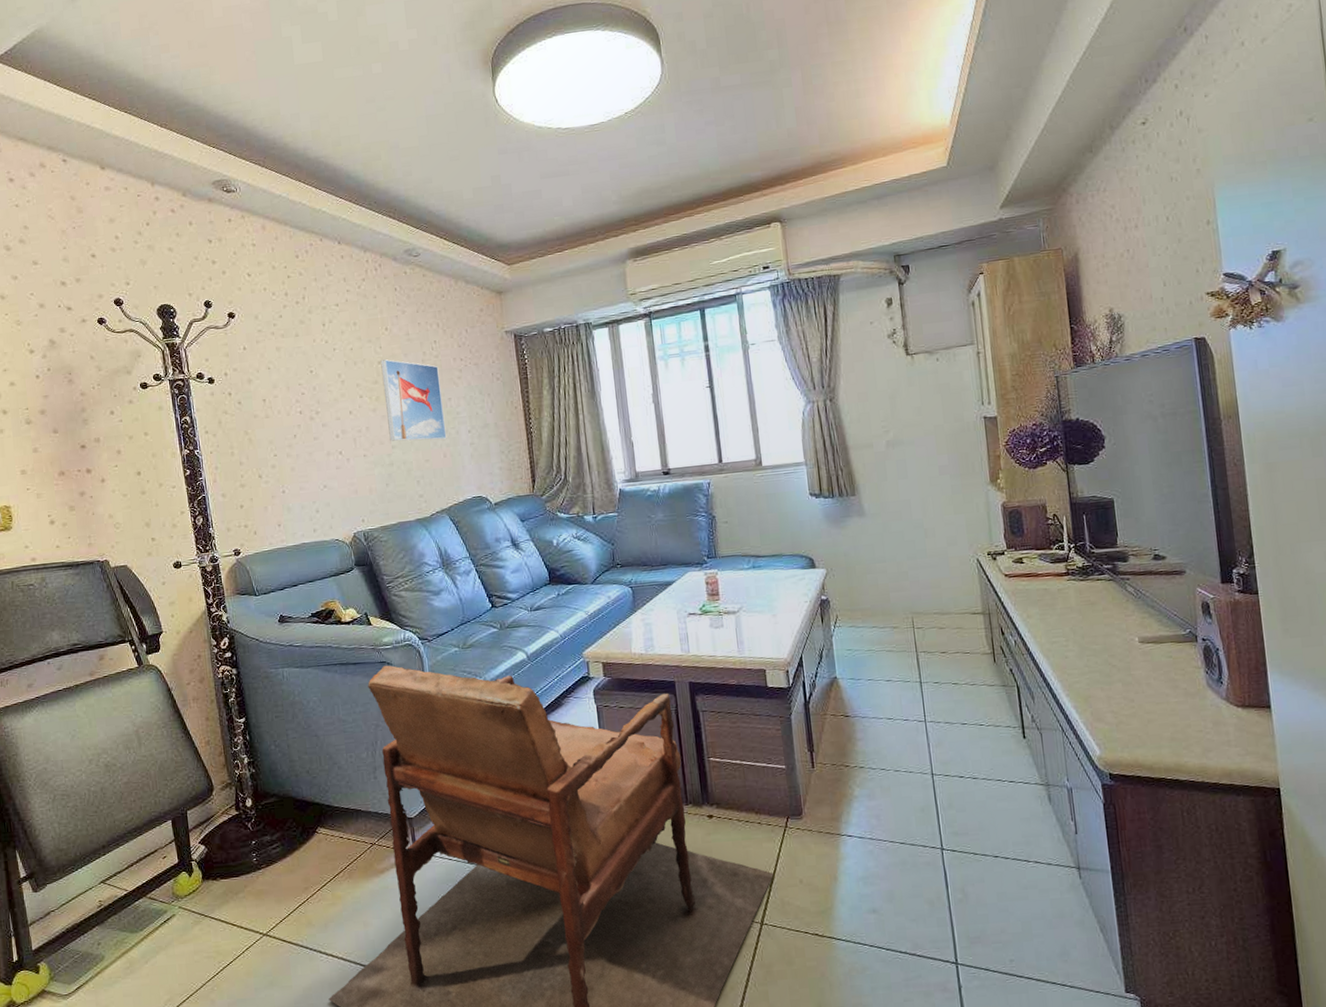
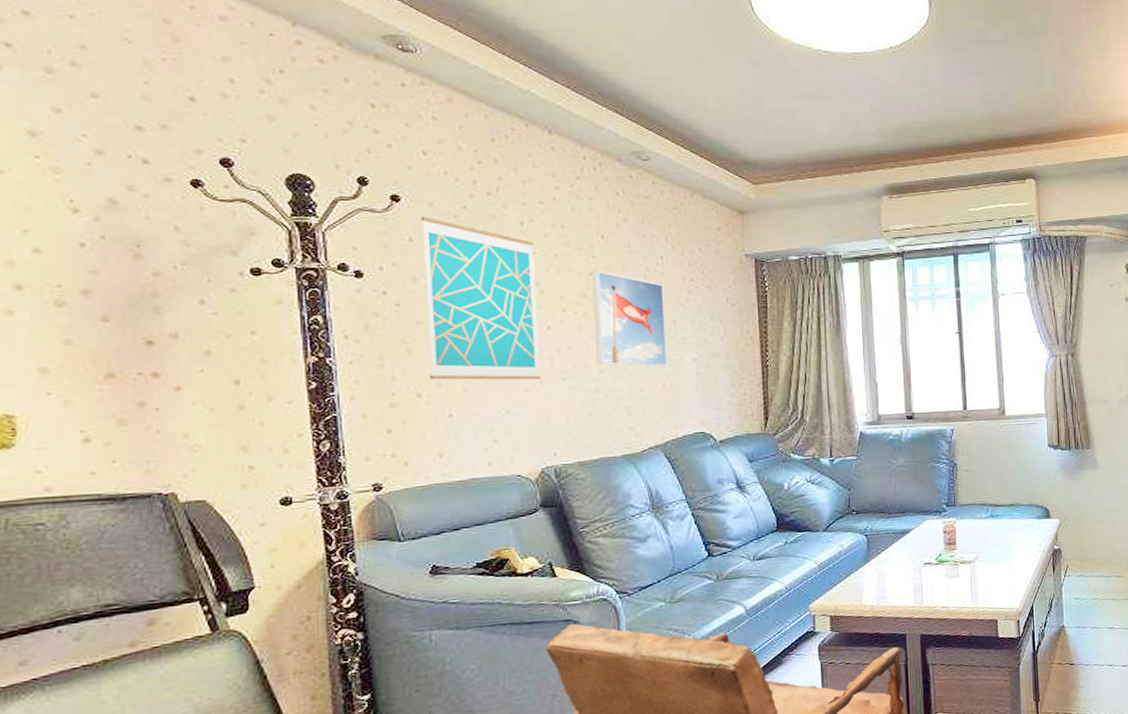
wall art: none [250,327,348,463] -> present [420,216,541,380]

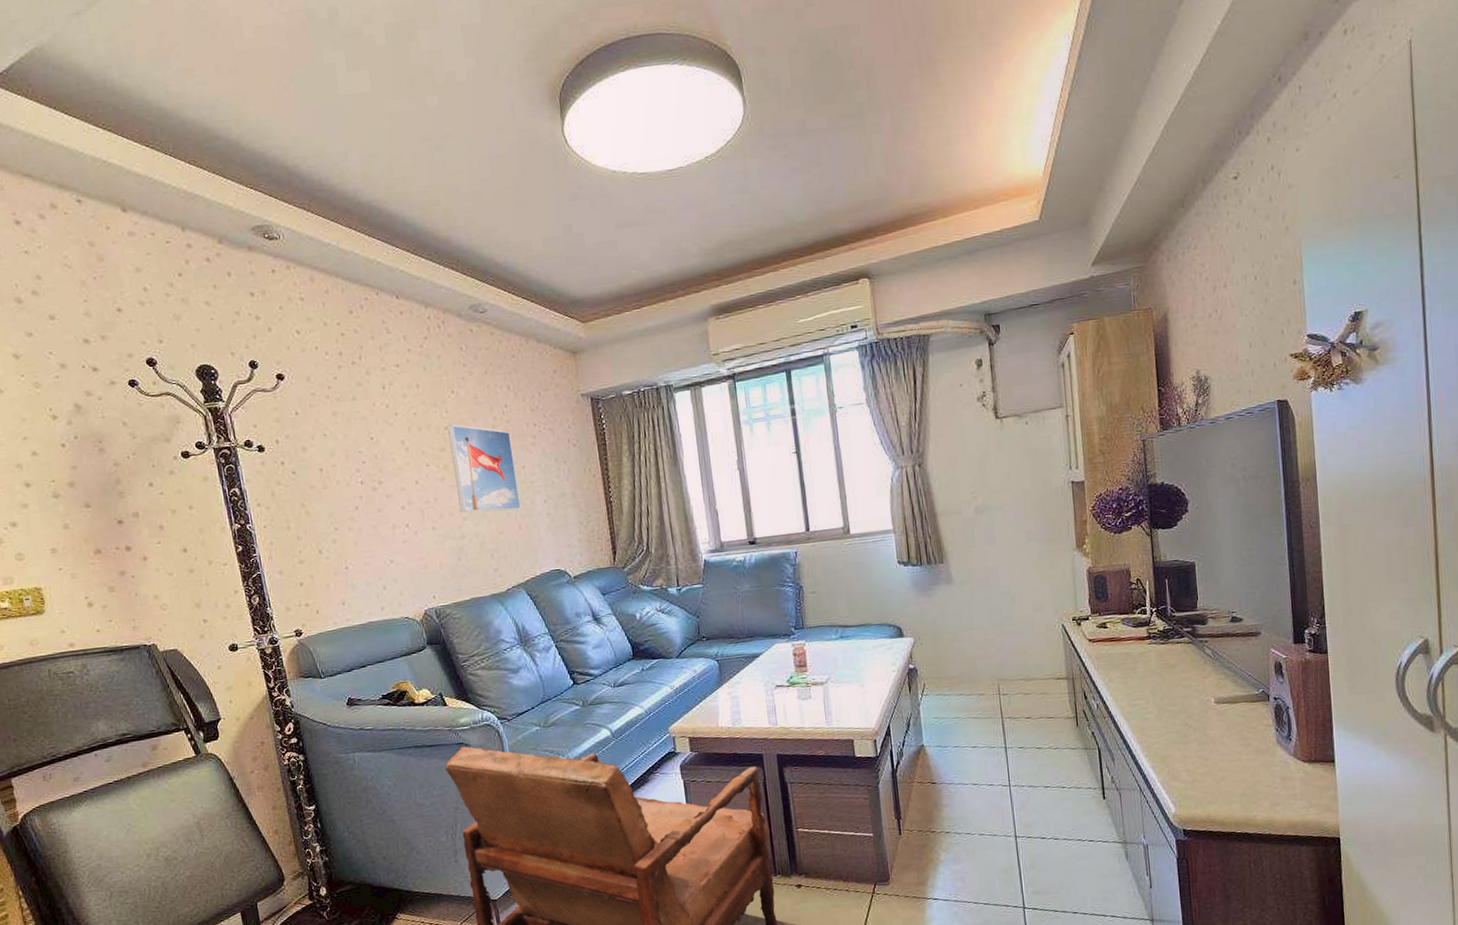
wall art: present [420,216,541,380] -> none [302,390,416,537]

